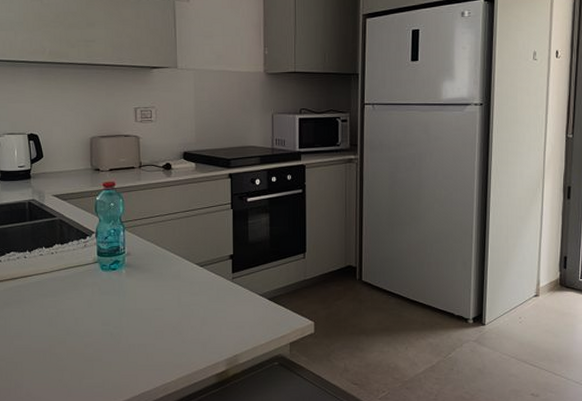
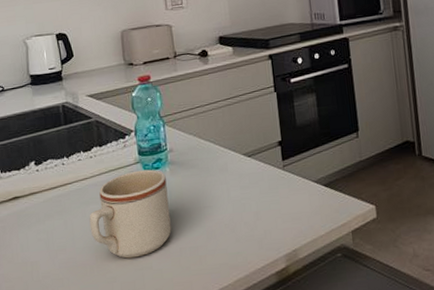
mug: none [46,270,123,350] -> present [89,169,172,259]

